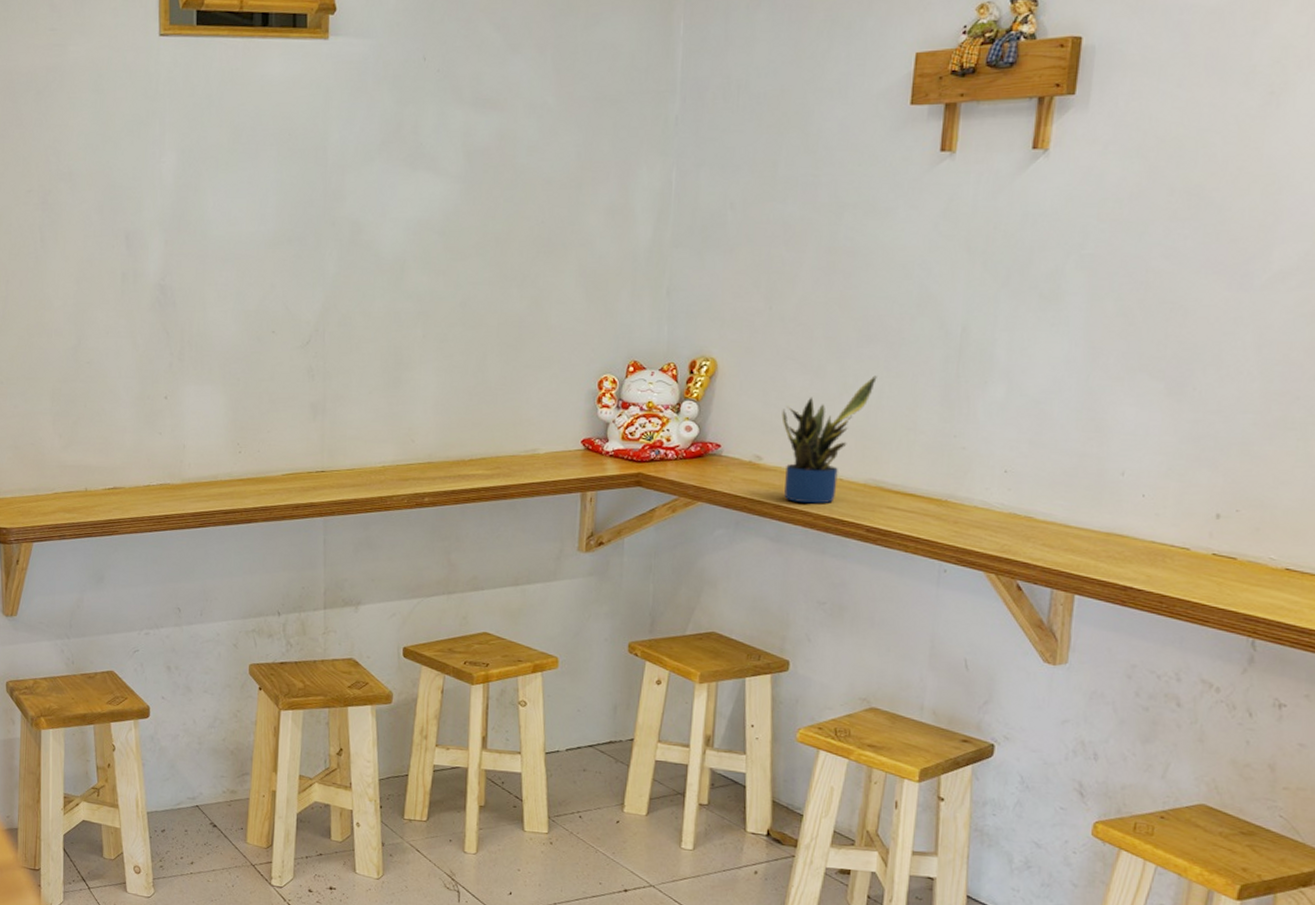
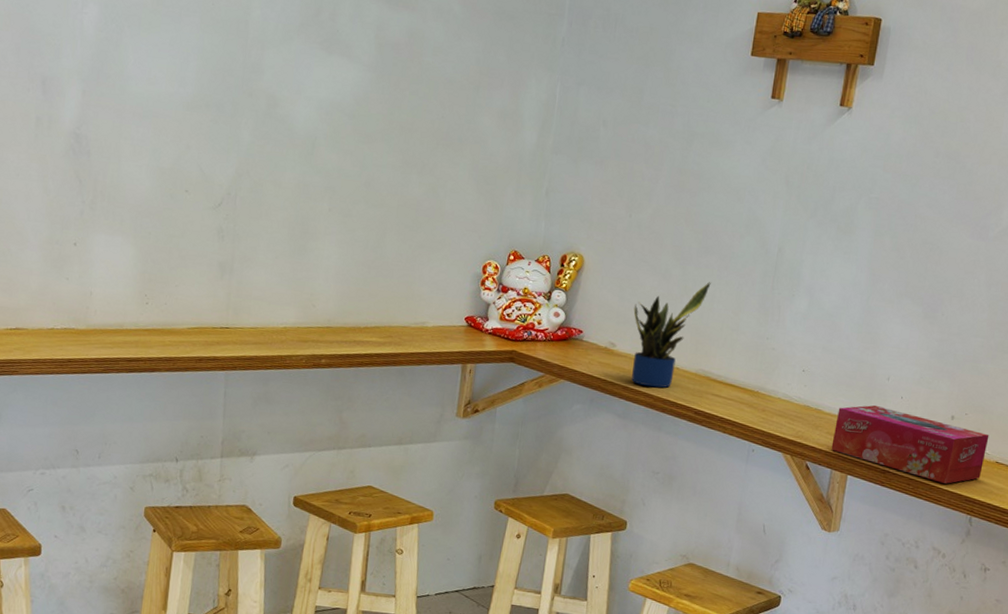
tissue box: none [1049,508,1273,600] -> present [831,405,989,484]

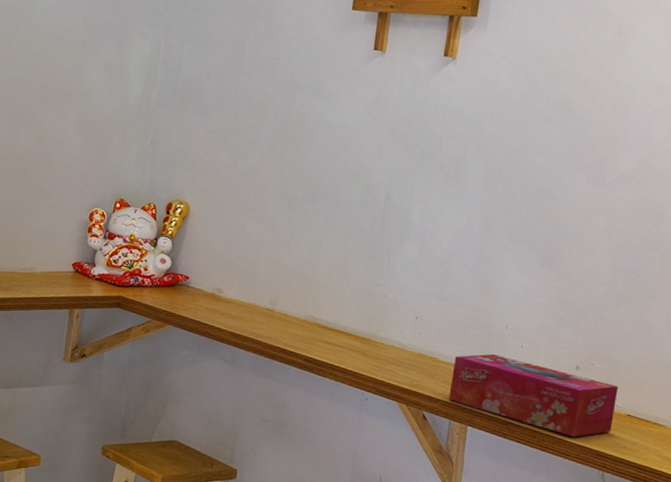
potted plant: present [631,282,711,388] -> none [239,229,318,335]

